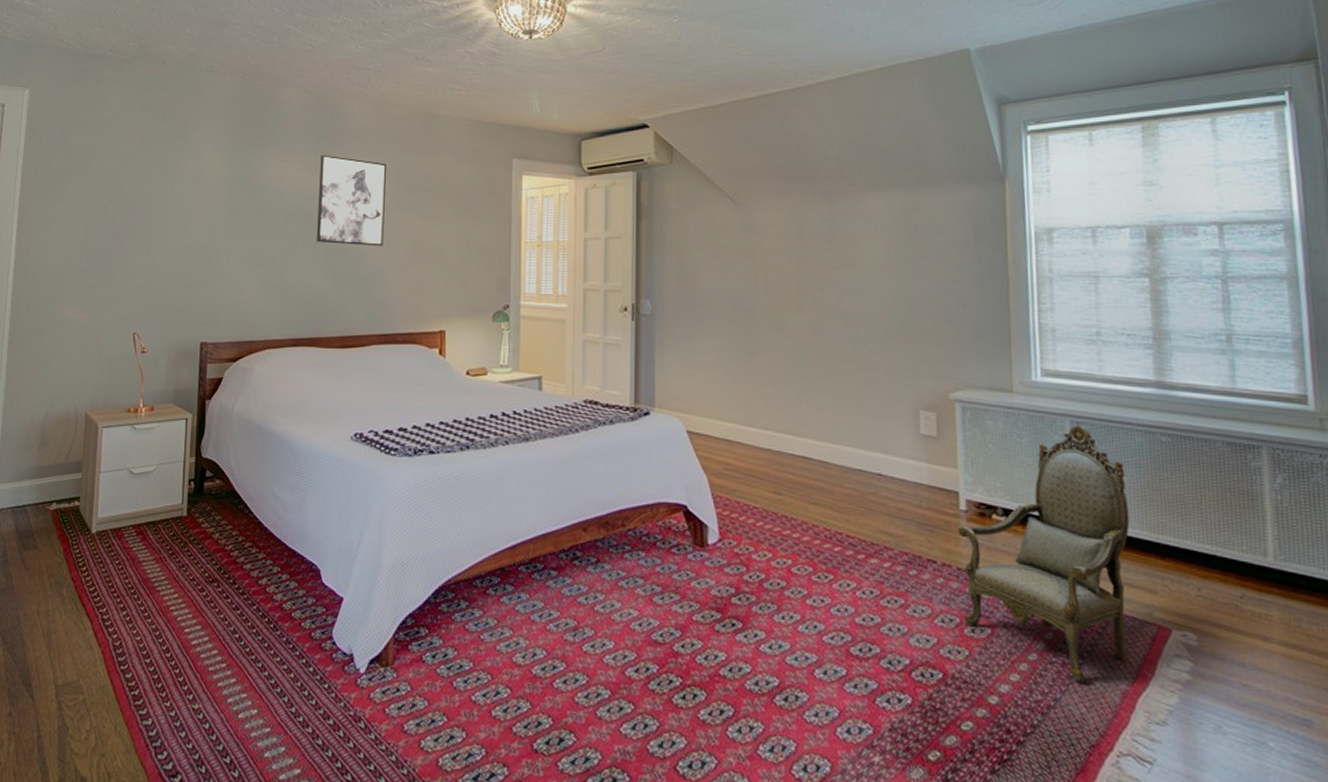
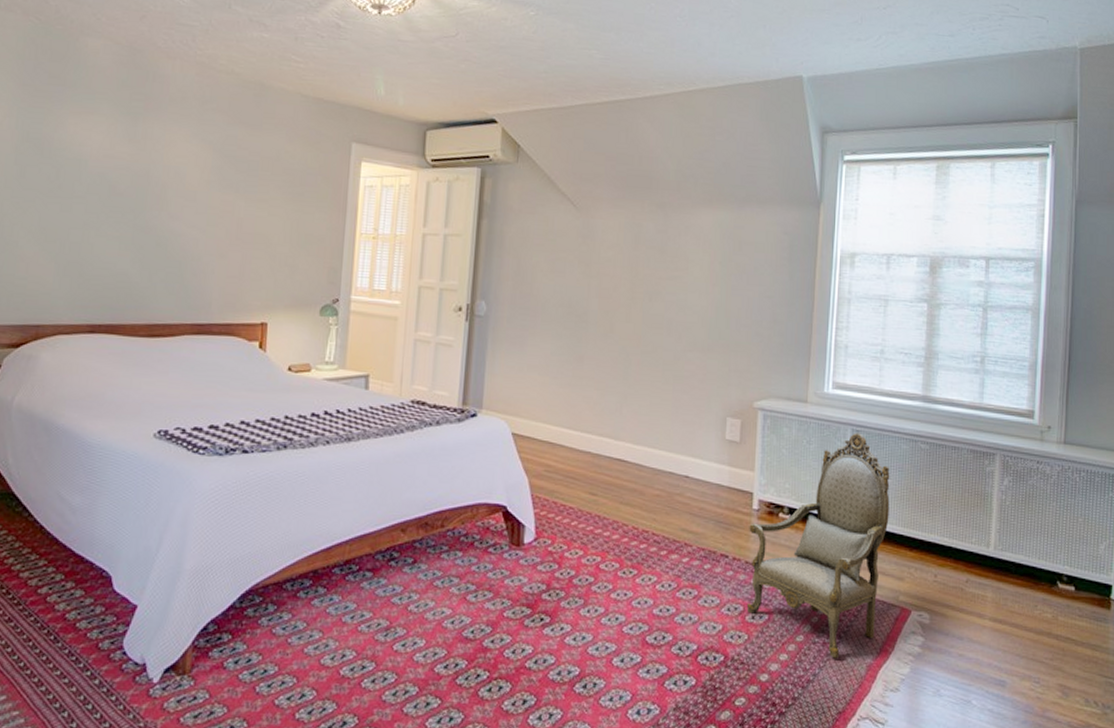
wall art: present [317,154,386,247] -> none [123,119,209,228]

